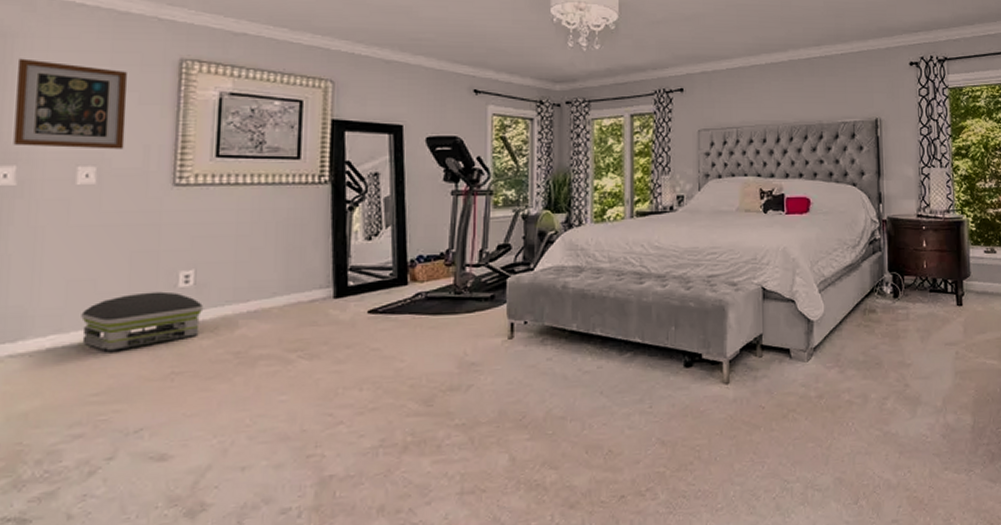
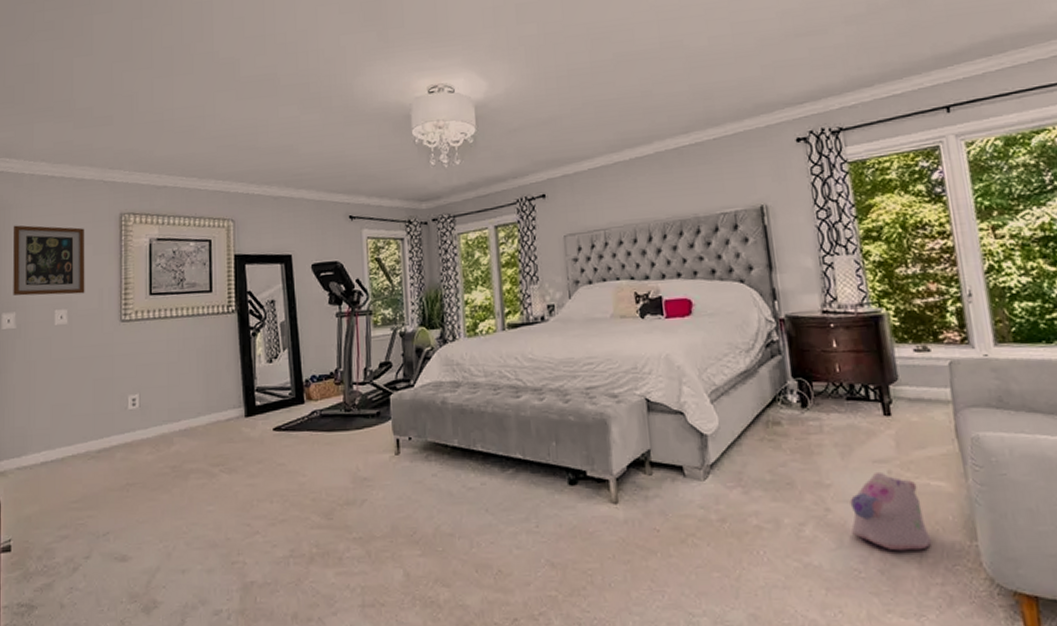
air purifier: present [81,291,204,351] -> none [63,413,148,465]
plush toy: none [924,352,983,419] -> present [850,471,932,551]

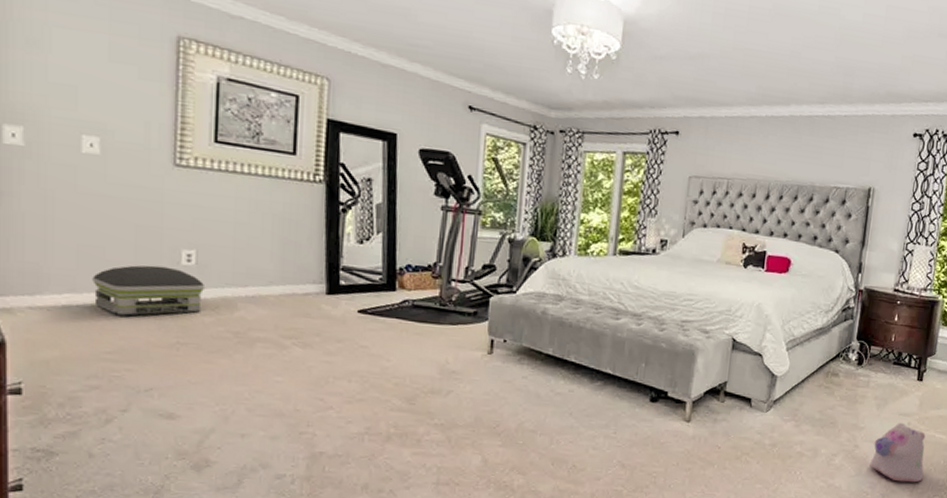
wall art: present [13,225,85,296] -> none [17,15,127,123]
air purifier: none [63,413,148,465] -> present [92,265,206,317]

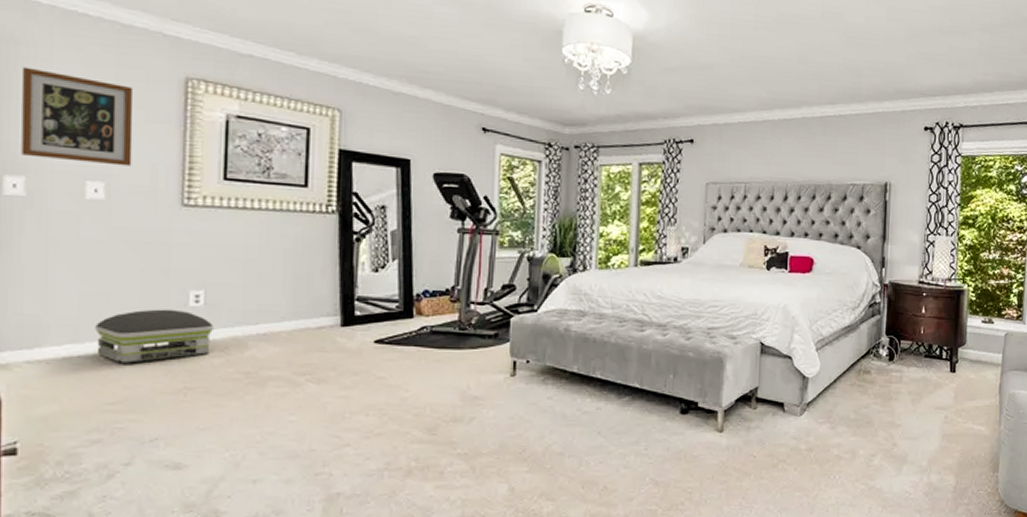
wall art: none [17,15,127,123] -> present [21,67,134,167]
plush toy: present [870,422,926,483] -> none [910,416,967,479]

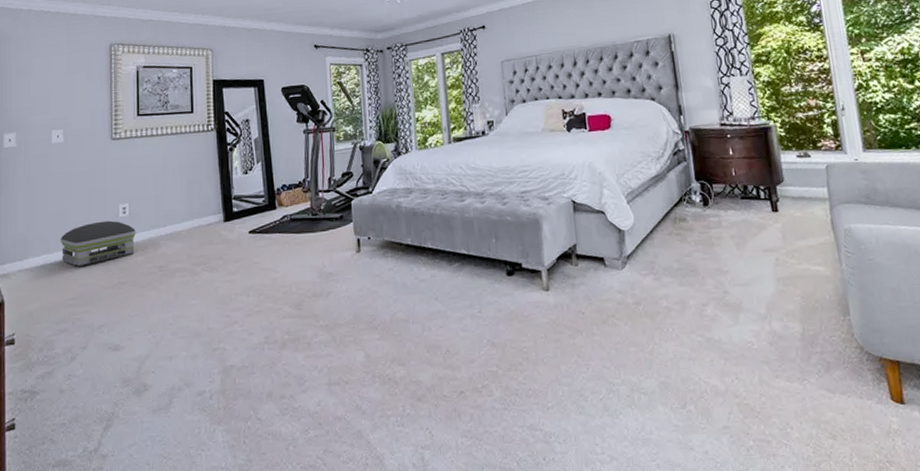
wall art: present [21,67,134,167] -> none [12,55,79,118]

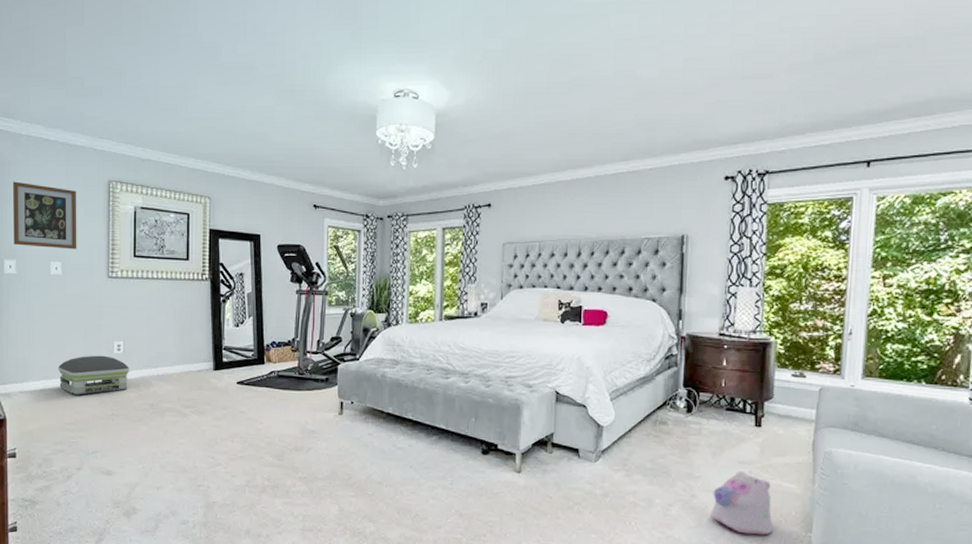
wall art: none [12,55,79,118] -> present [12,181,77,250]
plush toy: none [744,259,812,326] -> present [710,470,774,535]

